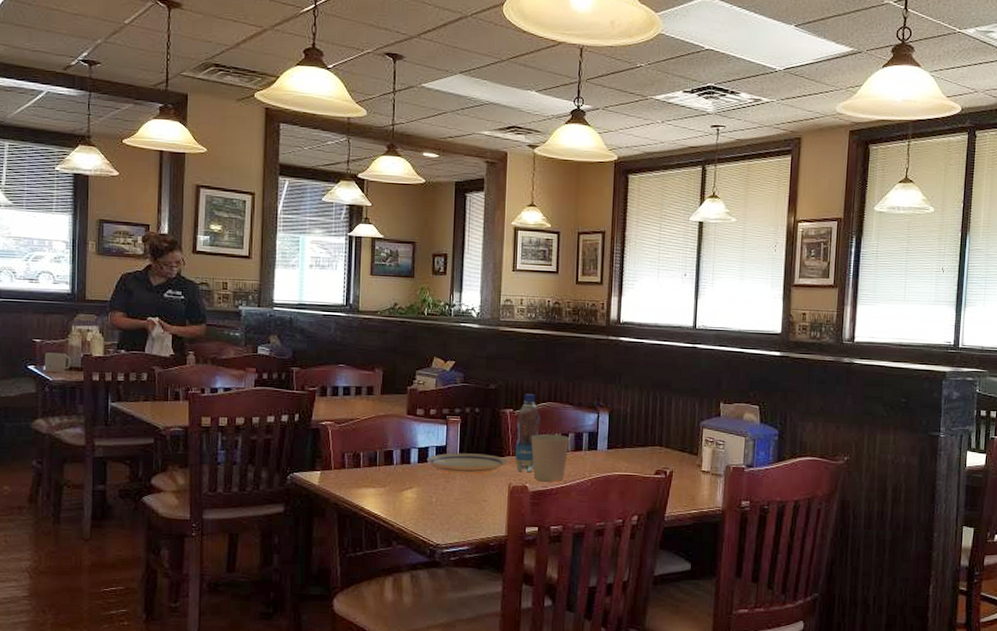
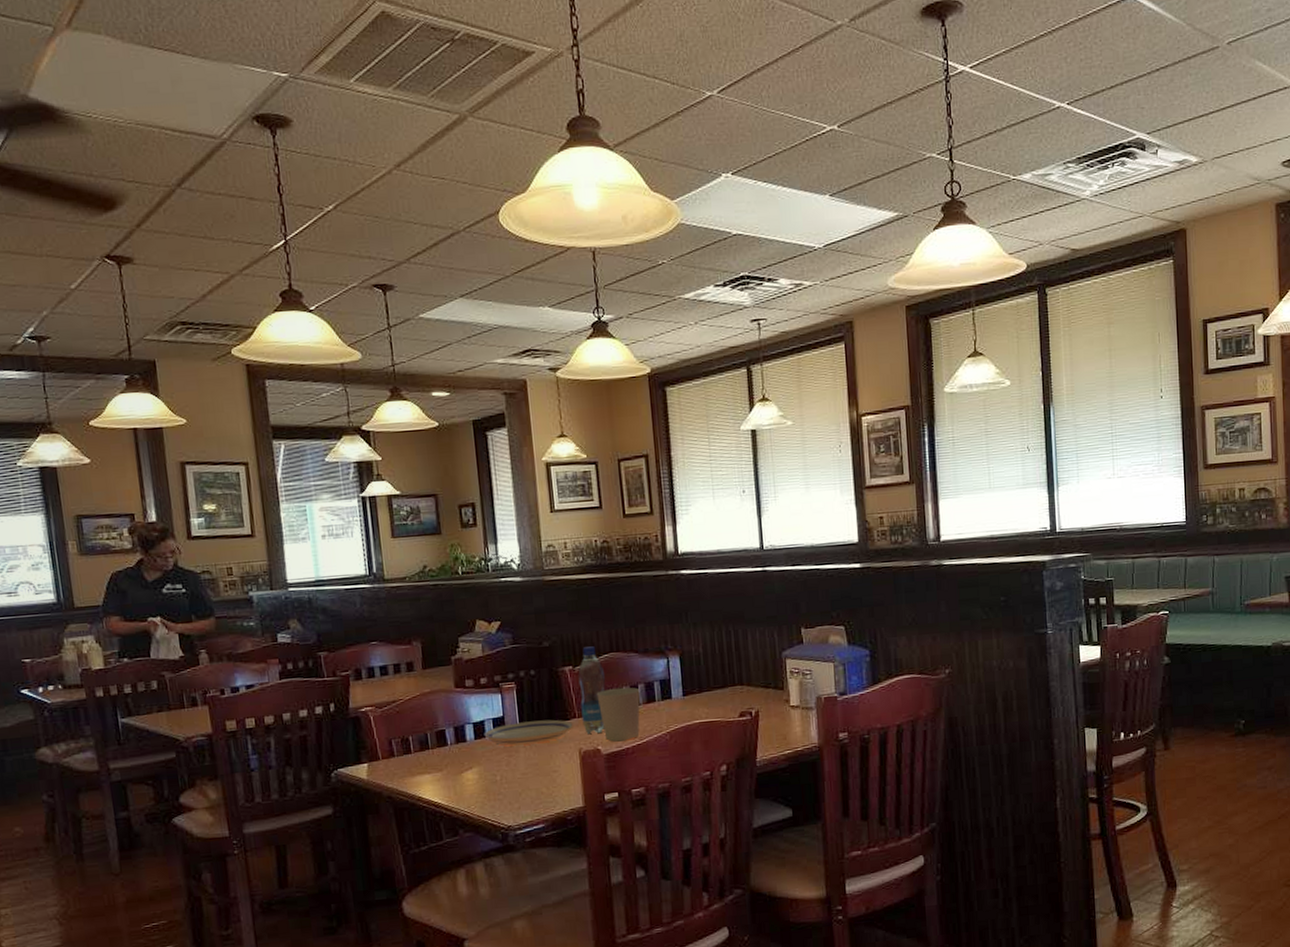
mug: present [44,352,72,373] -> none [37,670,70,695]

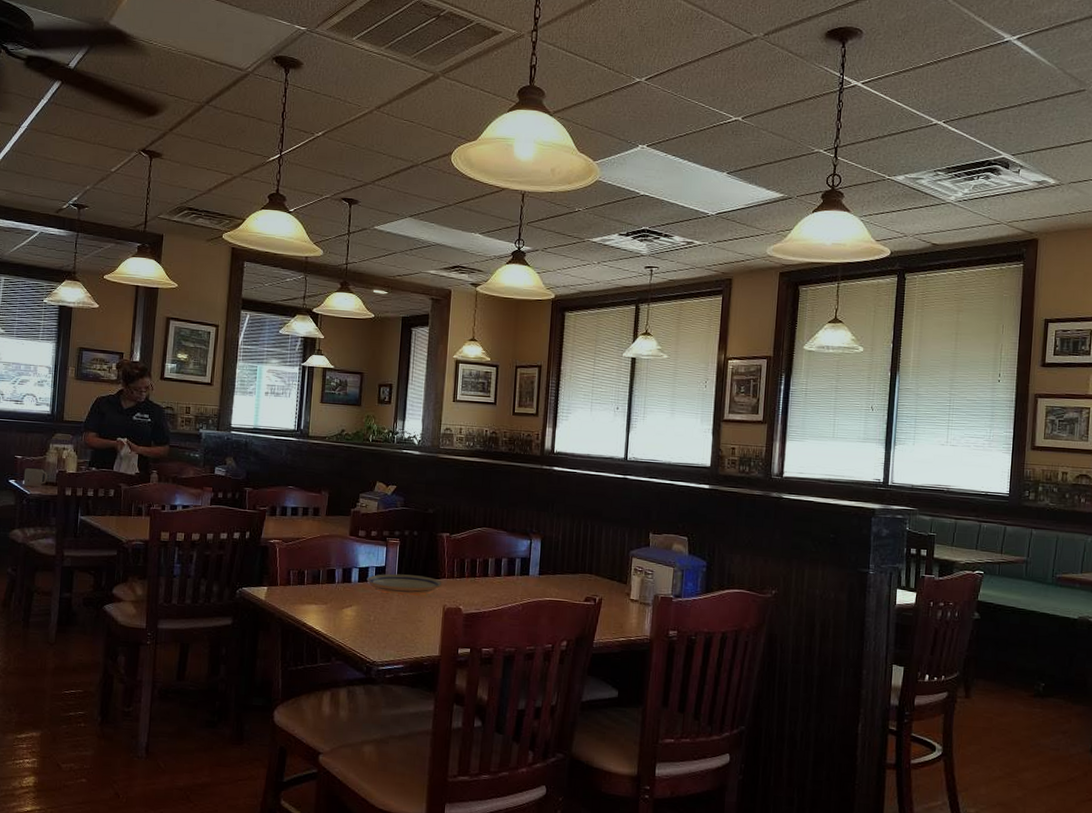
mug: none [37,670,70,695] -> present [23,468,48,487]
bottle: present [578,646,605,734] -> none [450,519,476,595]
dixie cup: present [596,687,641,742] -> none [466,558,503,605]

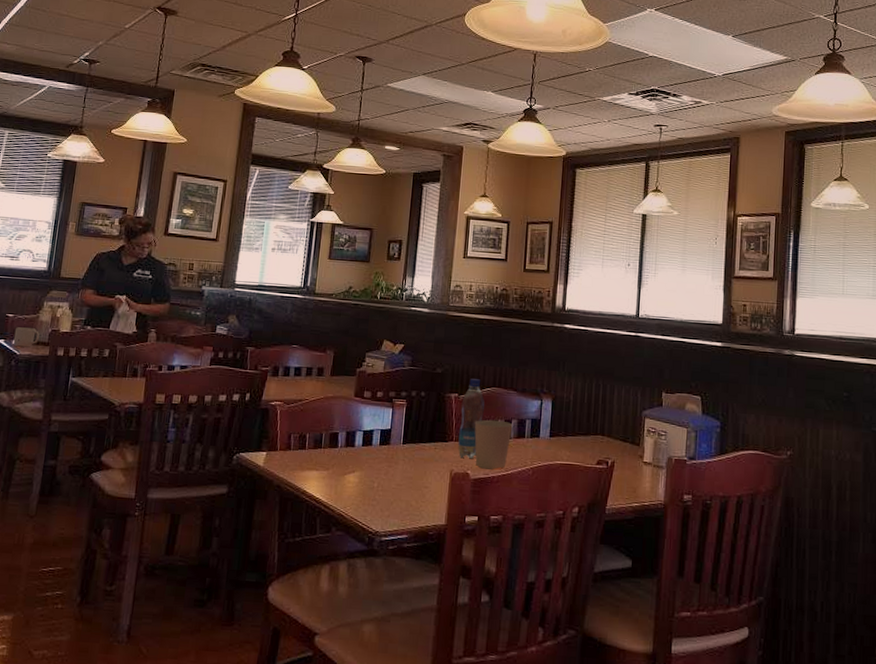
plate: present [366,573,442,595] -> none [371,437,450,459]
bottle: none [450,519,476,595] -> present [458,379,485,459]
dixie cup: none [466,558,503,605] -> present [474,419,513,470]

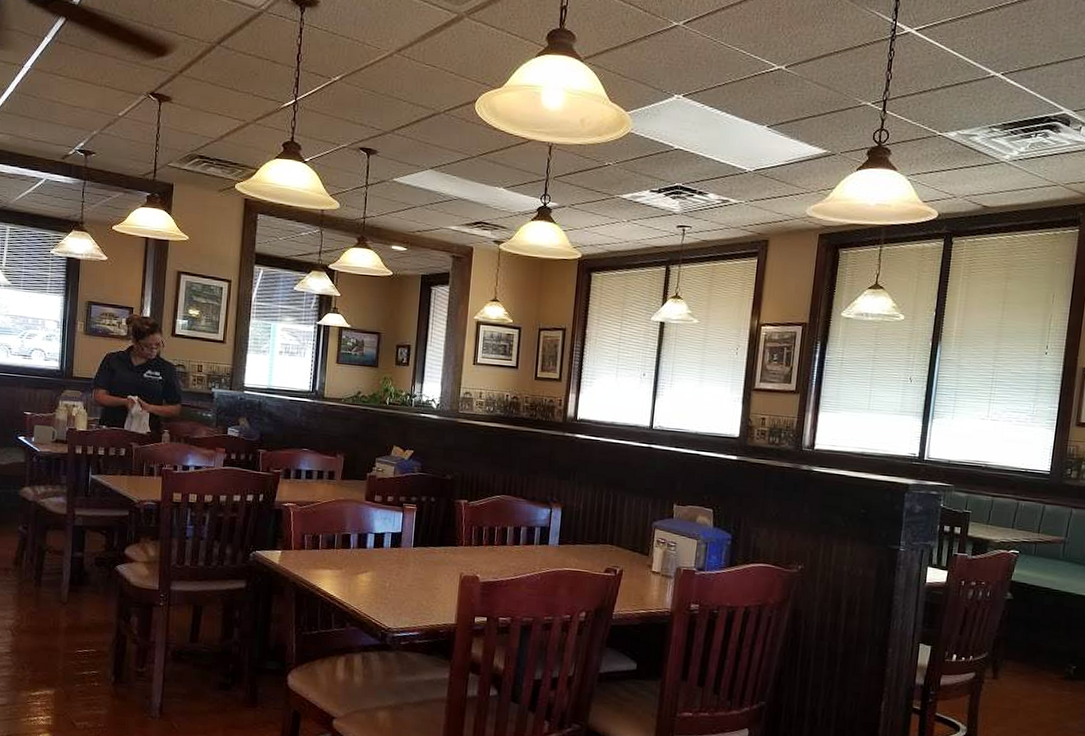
bottle: present [458,379,485,459] -> none [467,486,494,564]
dixie cup: present [474,419,513,470] -> none [484,526,522,574]

